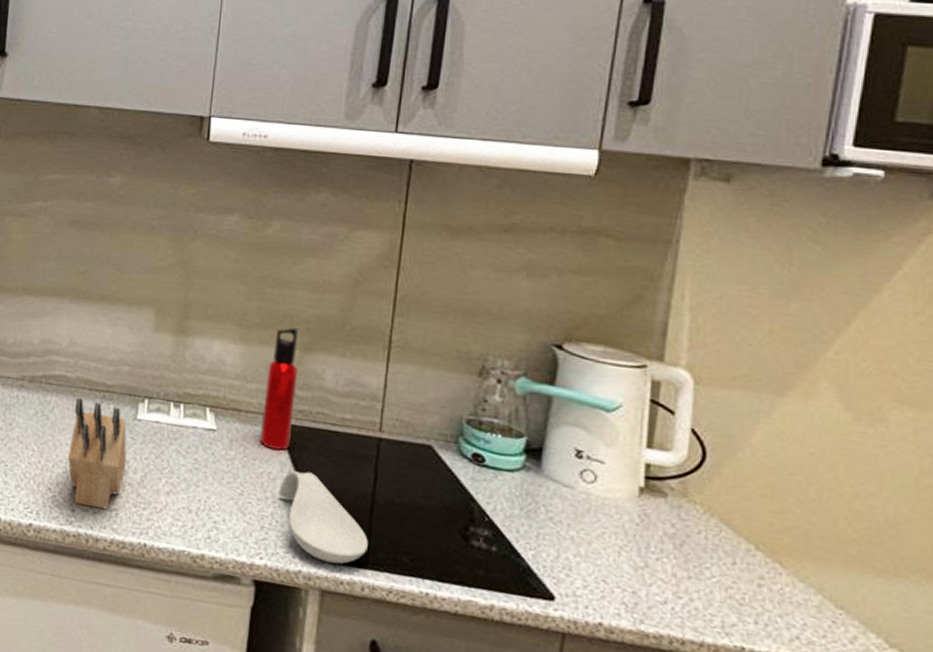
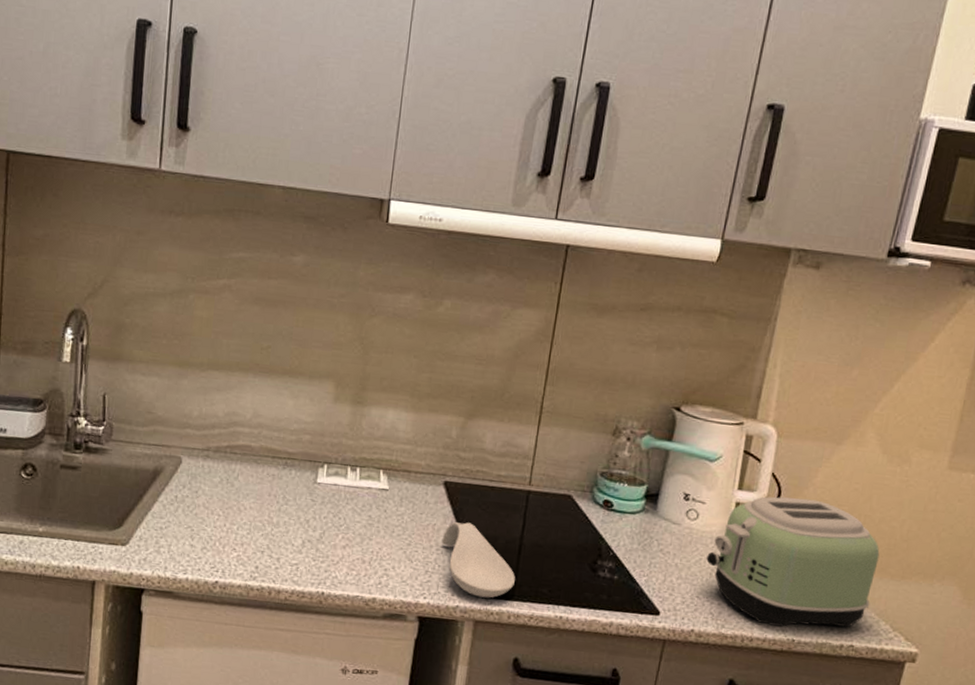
knife block: present [68,397,127,510] -> none [252,465,307,565]
water bottle: present [260,327,299,451] -> none [427,396,463,505]
toaster: none [612,458,857,637] -> present [706,496,880,627]

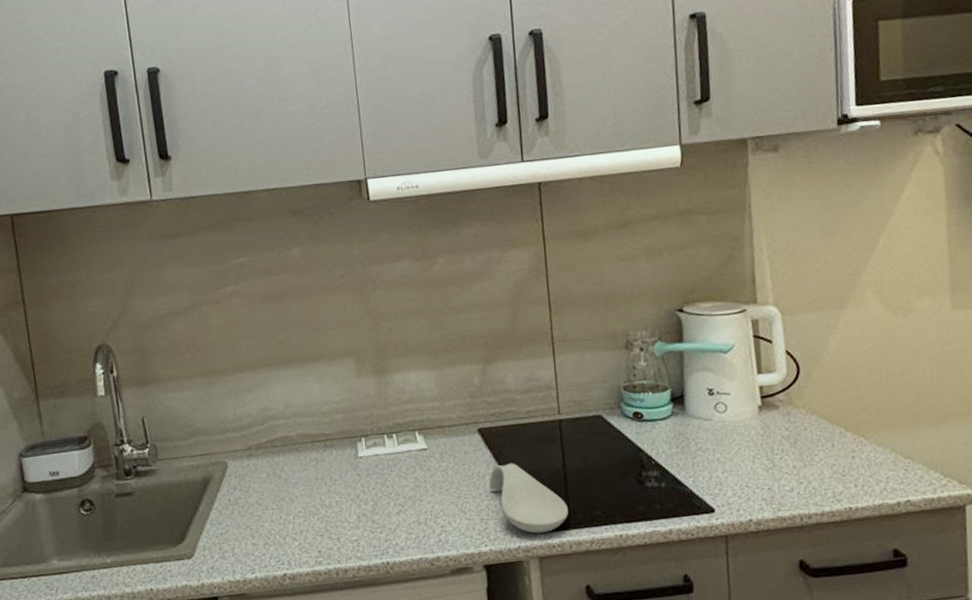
toaster: present [706,496,880,627] -> none [745,367,915,499]

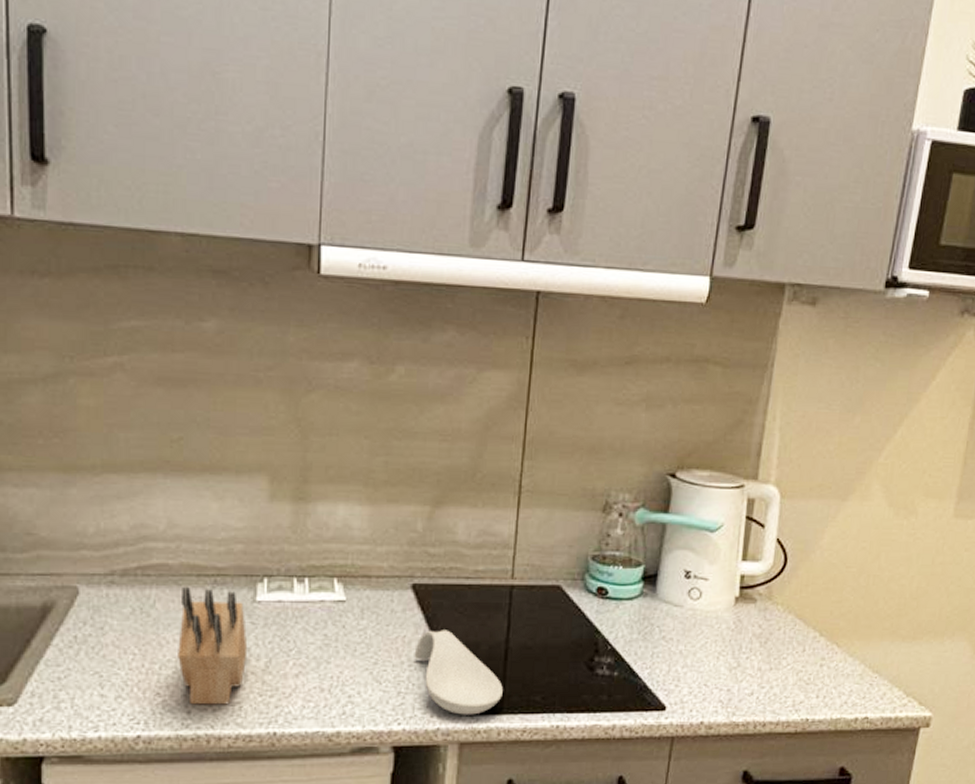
knife block: none [301,451,358,545] -> present [178,586,248,705]

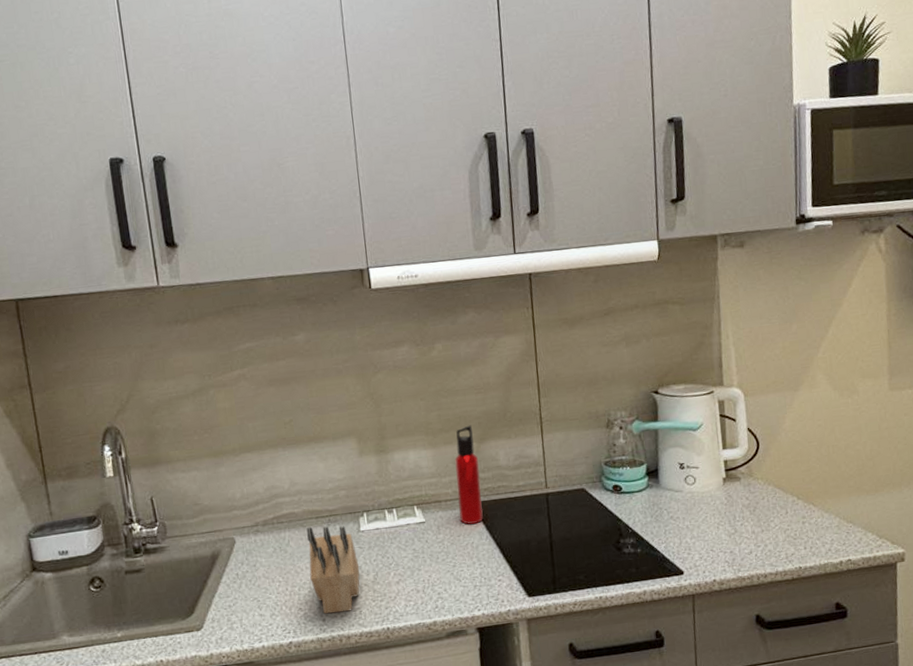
water bottle: none [393,481,430,612] -> present [455,425,483,524]
spoon rest: present [414,630,503,715] -> none [481,533,554,598]

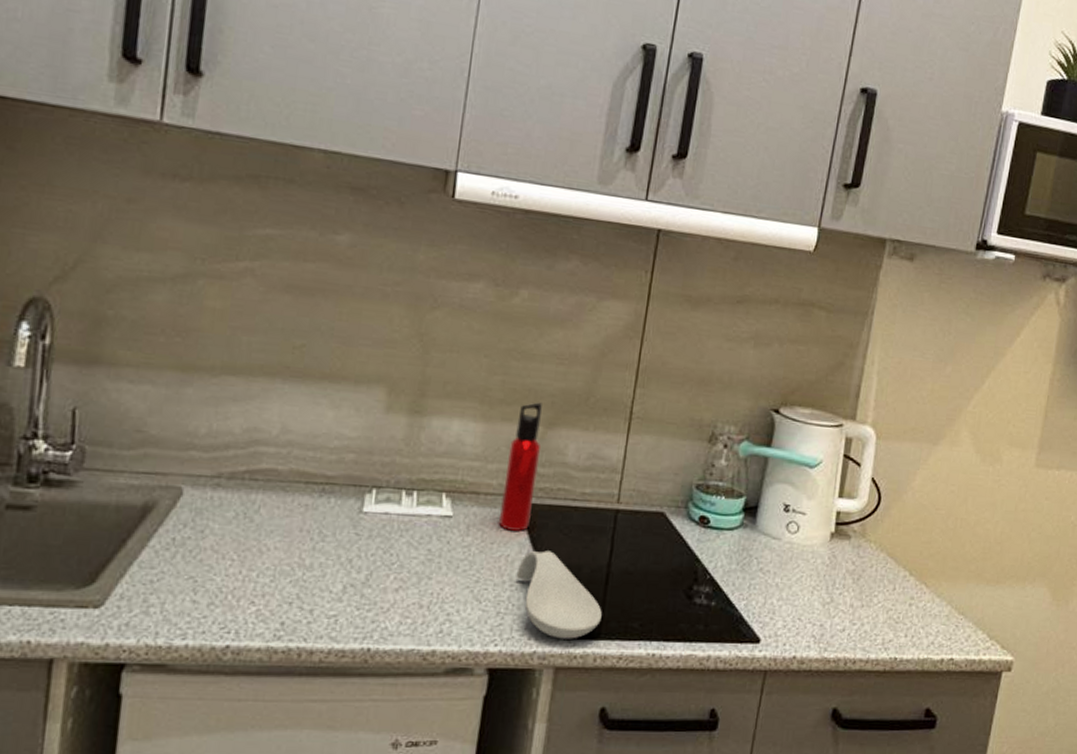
knife block: present [306,526,360,614] -> none [277,493,350,617]
spoon rest: none [481,533,554,598] -> present [516,550,602,639]

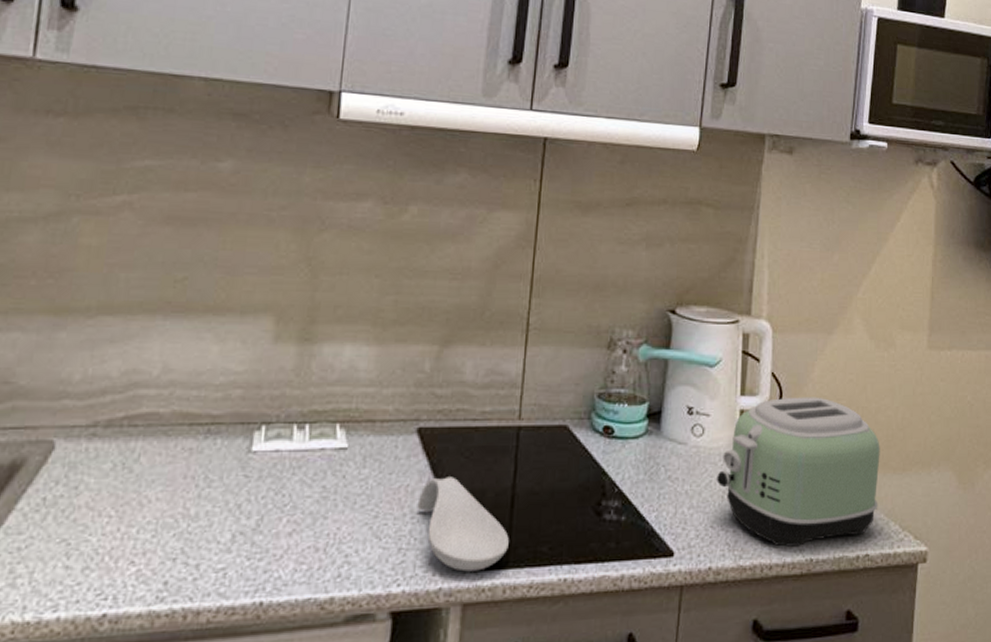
water bottle: present [499,402,542,531] -> none [397,320,438,458]
toaster: none [808,503,976,645] -> present [717,397,880,547]

